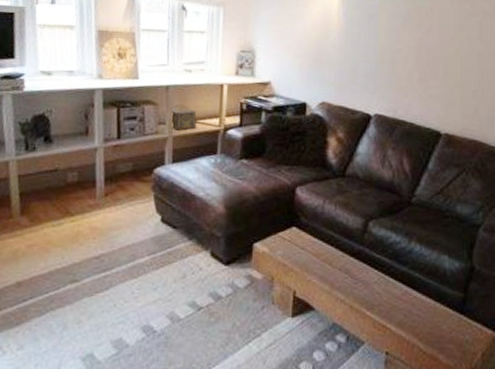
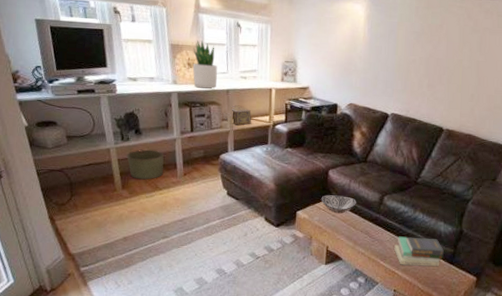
basket: none [30,162,80,202] -> present [126,149,164,180]
planter: none [123,25,155,85] -> present [192,40,218,89]
decorative bowl: none [286,220,334,246] -> present [321,195,357,214]
books: none [384,276,451,318] -> present [394,236,444,267]

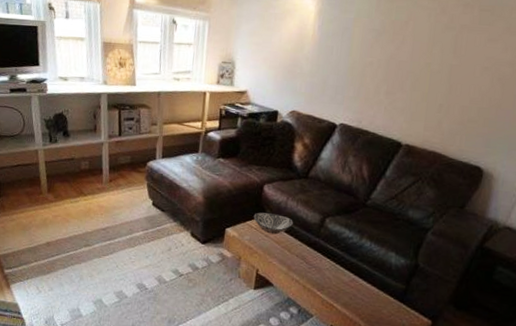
basket: present [126,149,164,180] -> none [53,152,91,184]
planter: present [192,40,218,89] -> none [124,38,150,91]
decorative box: present [225,106,252,126] -> none [154,110,183,131]
books: present [394,236,444,267] -> none [334,265,394,304]

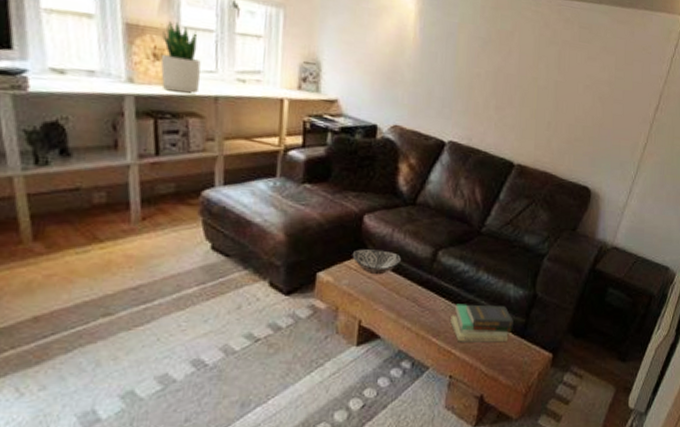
planter: none [124,38,150,91] -> present [160,21,201,94]
books: none [334,265,394,304] -> present [450,304,514,343]

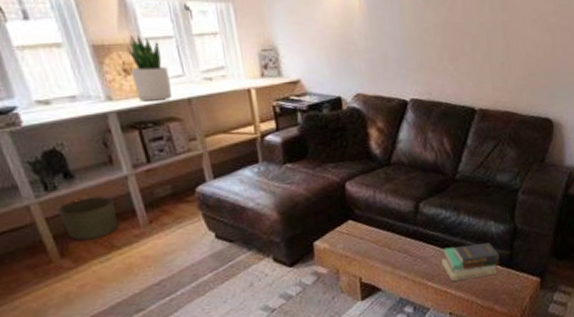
basket: none [43,179,109,227] -> present [58,197,118,241]
decorative bowl: present [352,249,402,275] -> none [341,211,388,236]

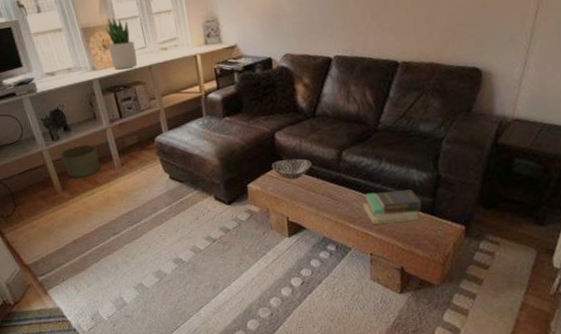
decorative bowl: none [341,211,388,236] -> present [271,159,313,180]

